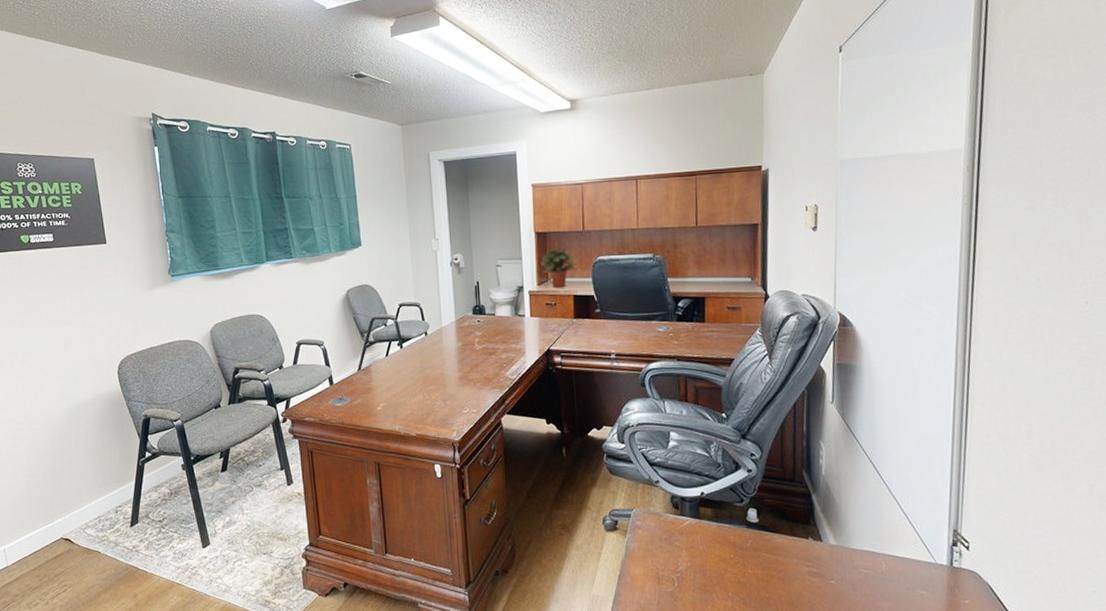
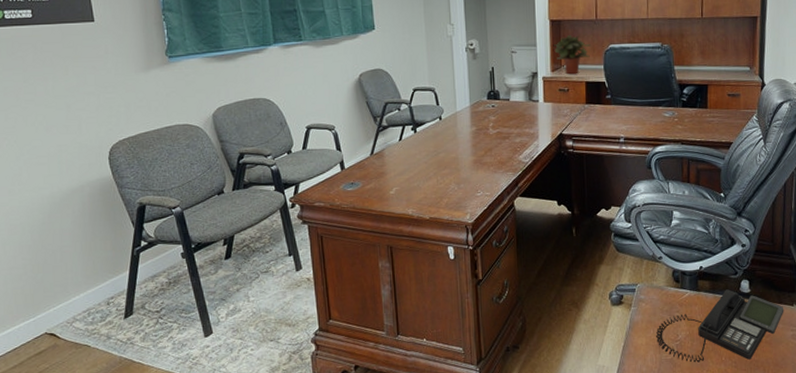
telephone: none [654,518,798,597] -> present [656,289,784,363]

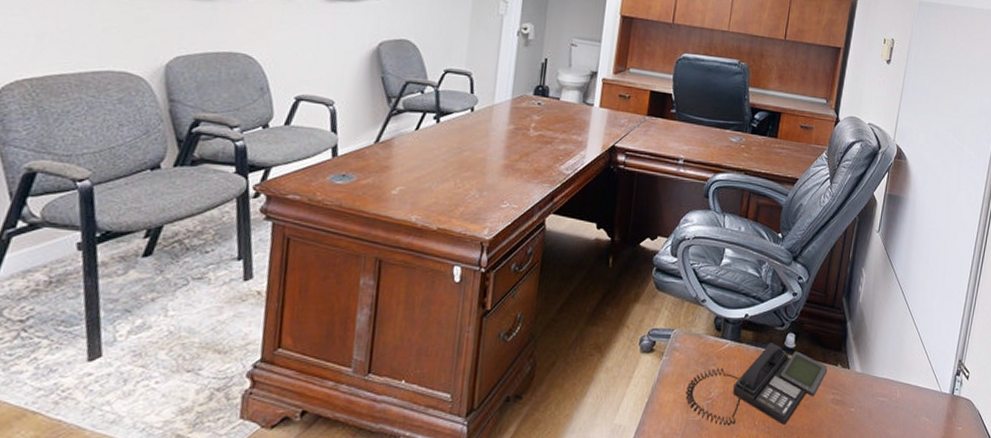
potted plant: present [554,35,591,75] -> none [621,36,662,81]

